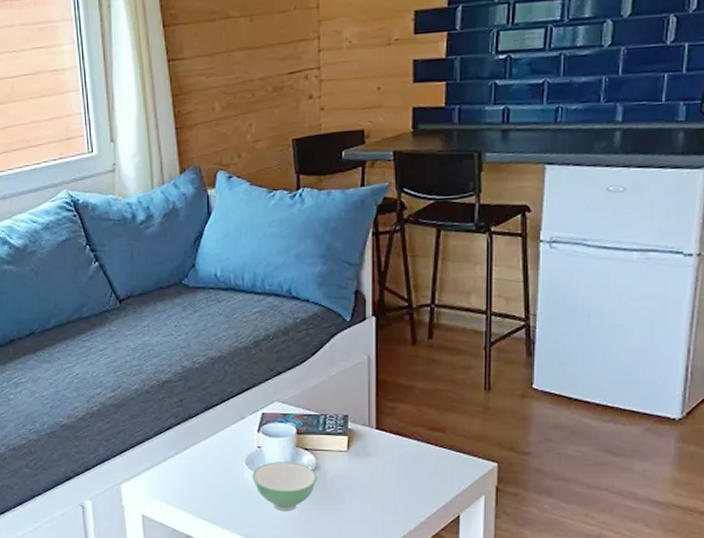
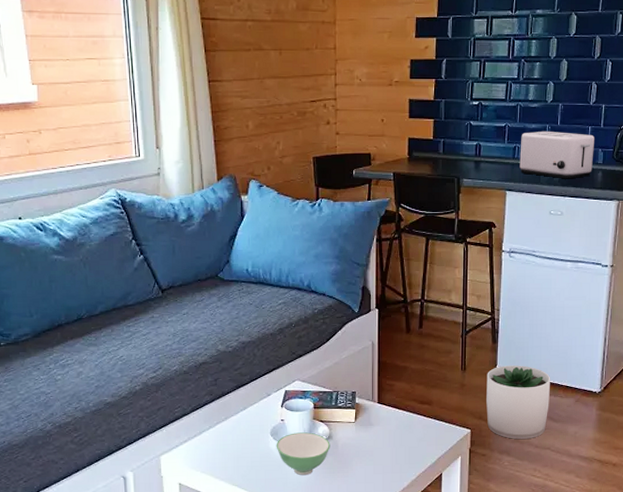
planter: none [519,384,609,477] -> present [486,365,551,440]
toaster: none [564,83,673,145] -> present [519,130,594,179]

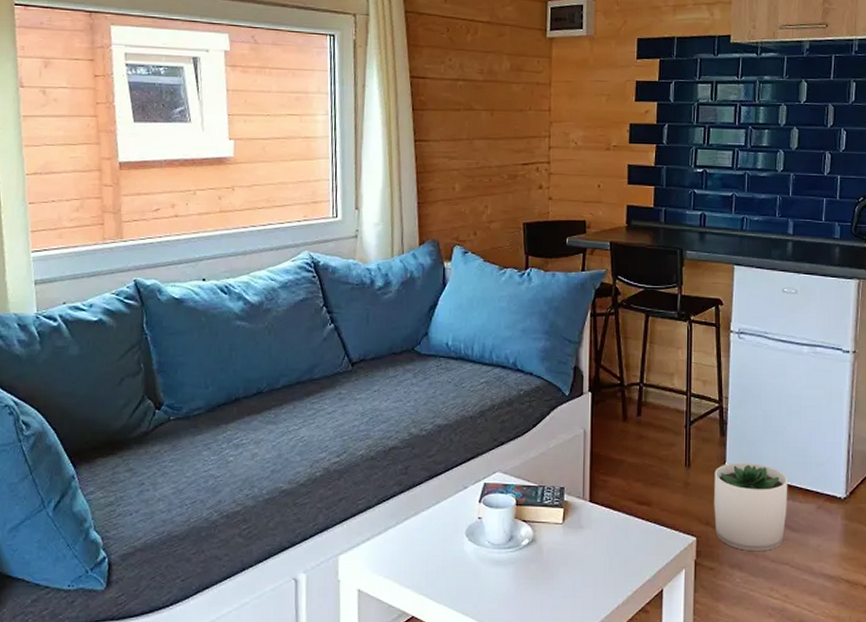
bowl: present [276,432,330,476] -> none [471,533,534,586]
toaster: present [519,130,594,179] -> none [748,201,830,254]

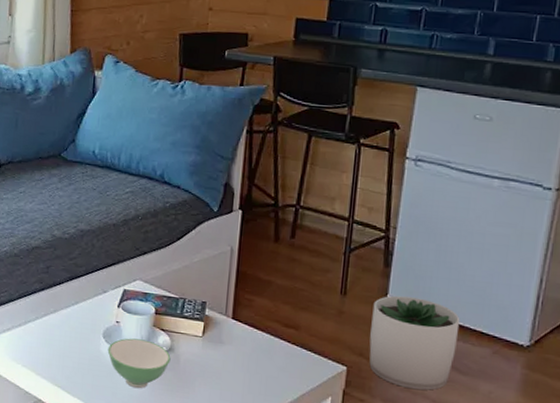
bowl: none [471,533,534,586] -> present [107,338,171,389]

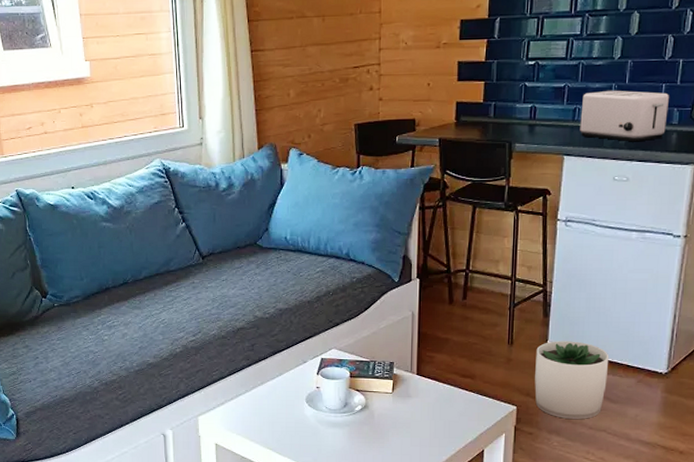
bowl: present [107,338,171,389] -> none [311,400,366,444]
toaster: none [437,17,544,78] -> present [580,90,669,142]

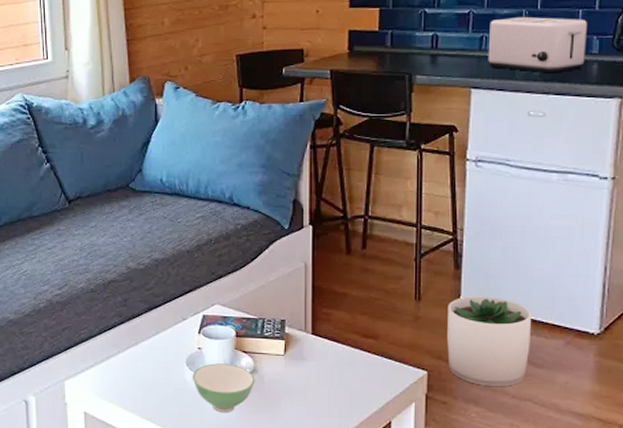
bowl: none [311,400,366,444] -> present [192,363,255,413]

